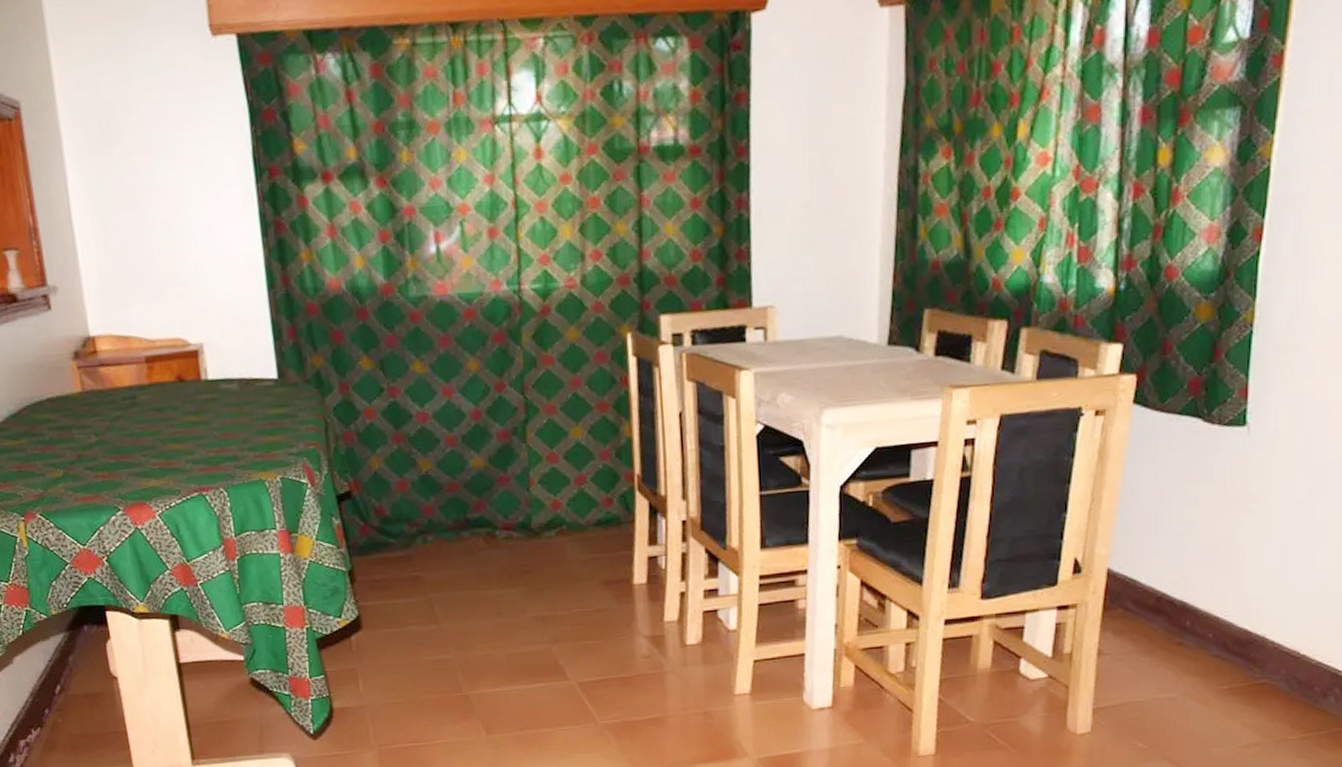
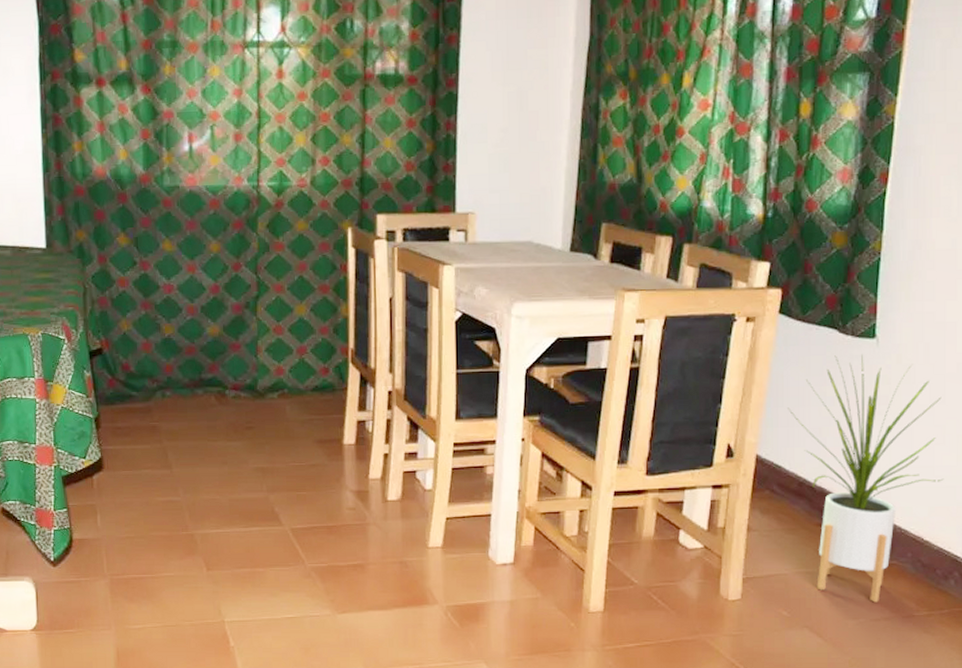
house plant: none [1144,446,1324,727] -> present [788,355,944,603]

